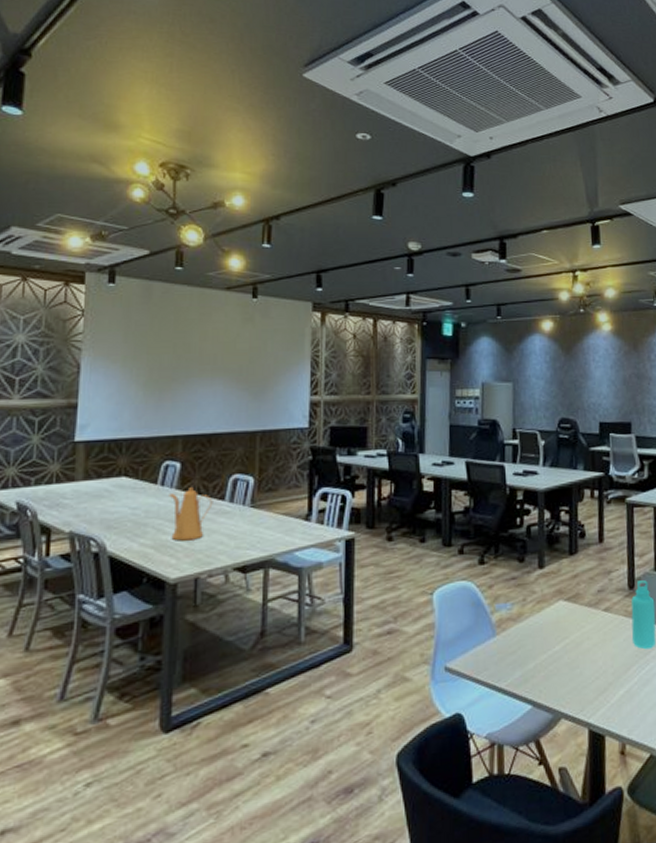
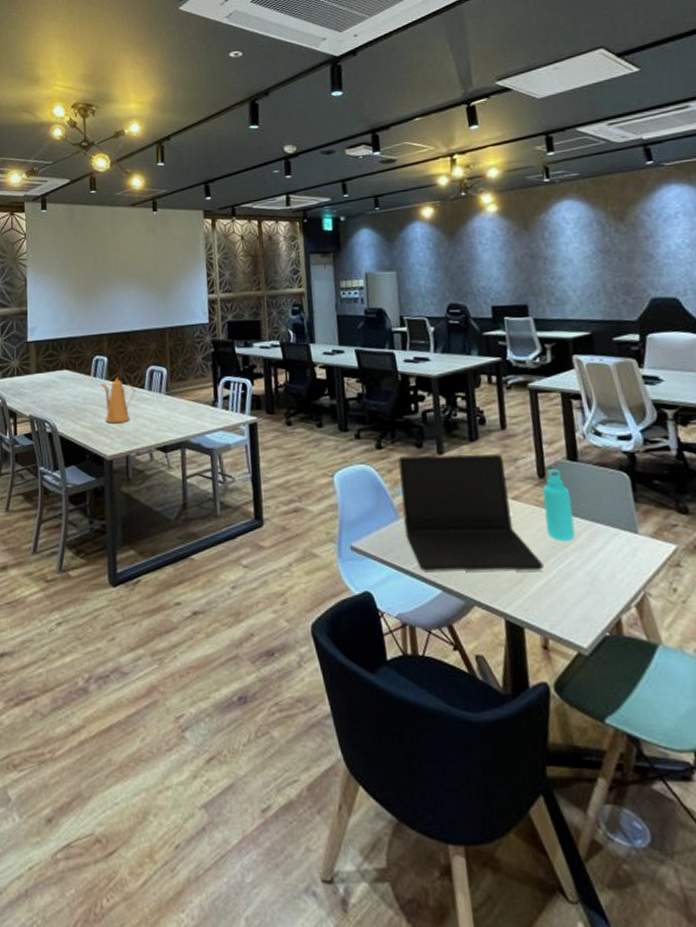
laptop: none [500,567,627,686] -> present [398,454,544,571]

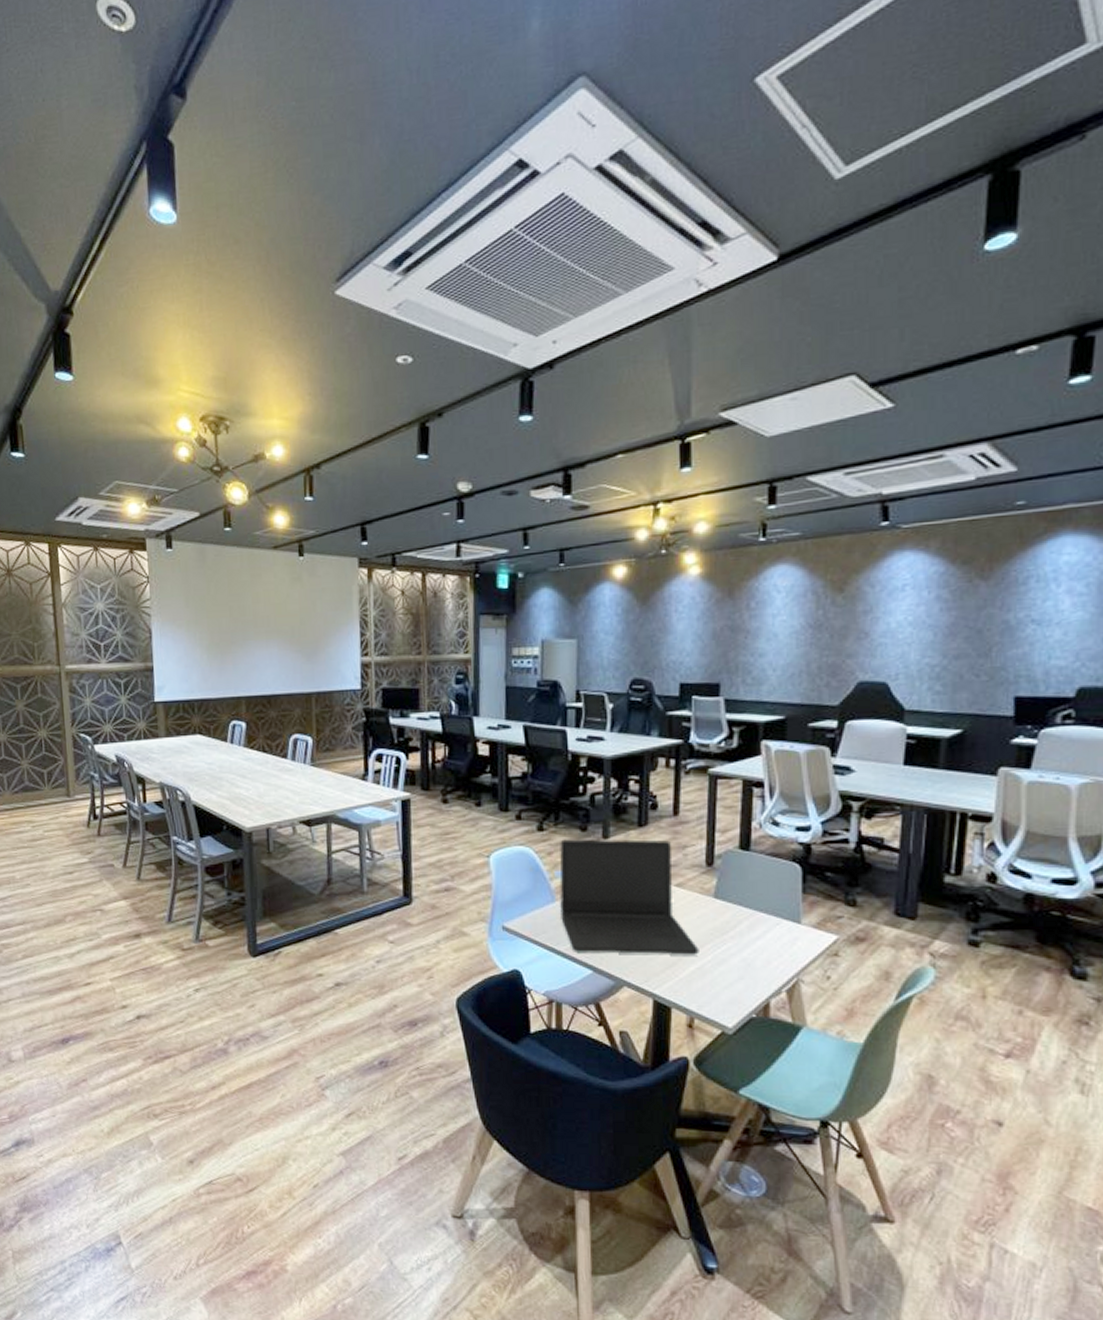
coffee pot: present [100,378,136,424] -> none [238,746,277,795]
water bottle: present [542,469,576,541] -> none [707,858,738,928]

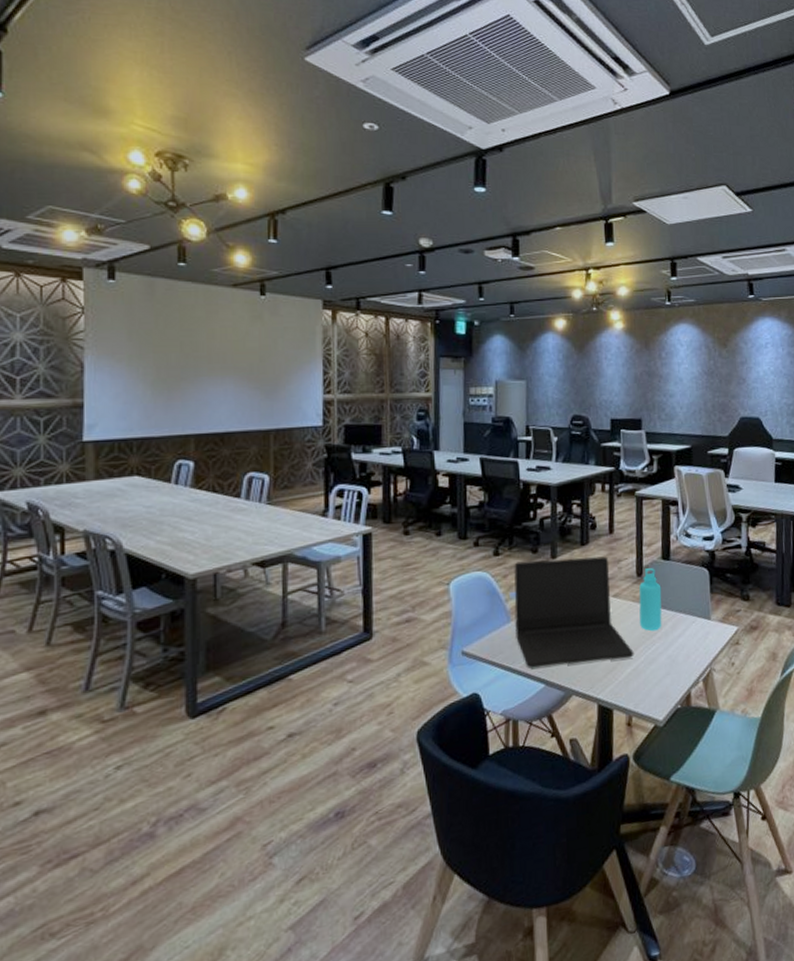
water bottle: none [707,858,738,928] -> present [638,568,662,631]

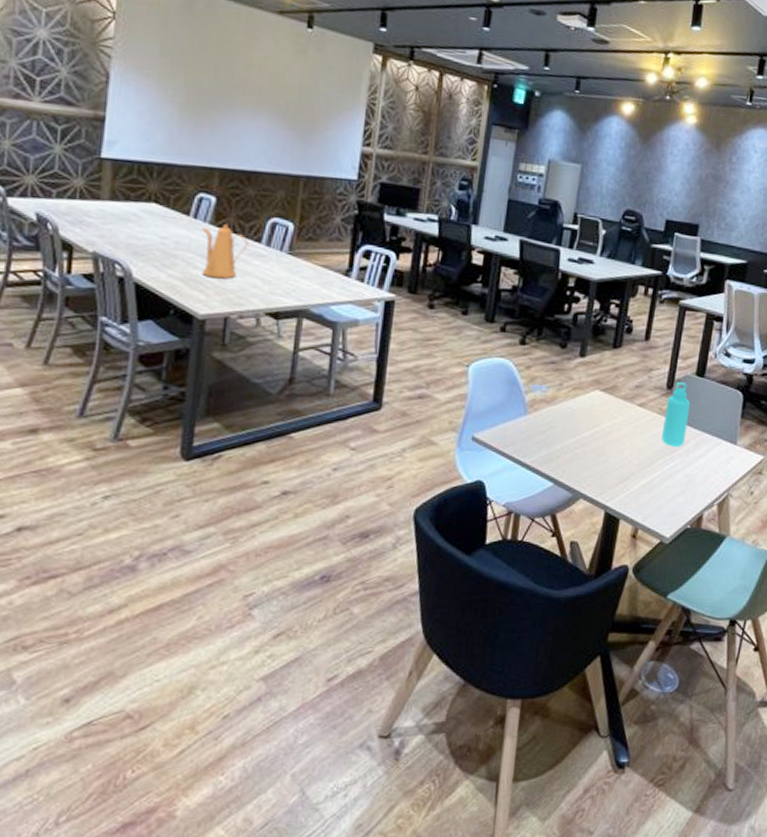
coffee pot: none [183,486,229,538] -> present [201,225,249,279]
laptop: present [514,556,634,667] -> none [530,354,651,471]

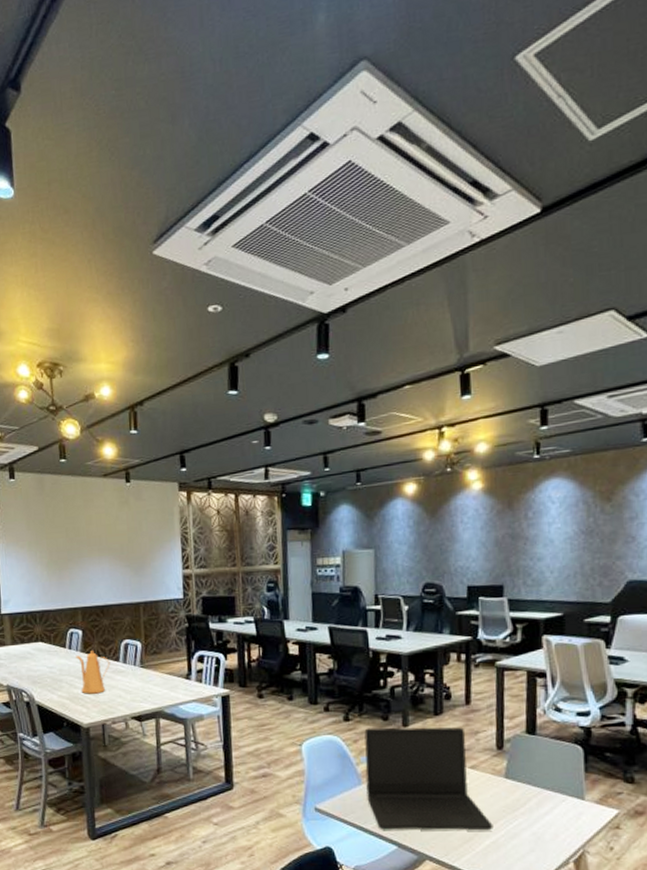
laptop: none [530,354,651,471] -> present [364,727,493,831]
water bottle: present [661,382,691,446] -> none [499,742,526,805]

